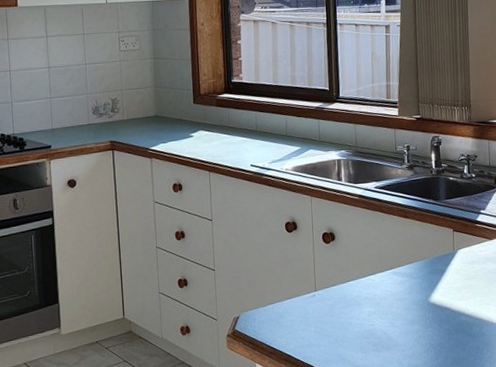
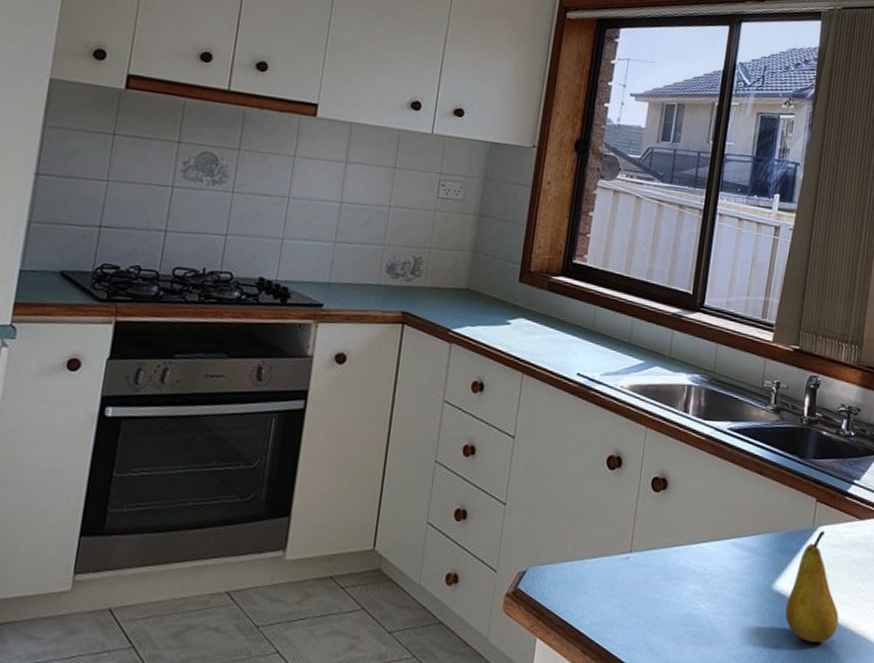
fruit: none [442,252,486,337] -> present [785,530,839,643]

